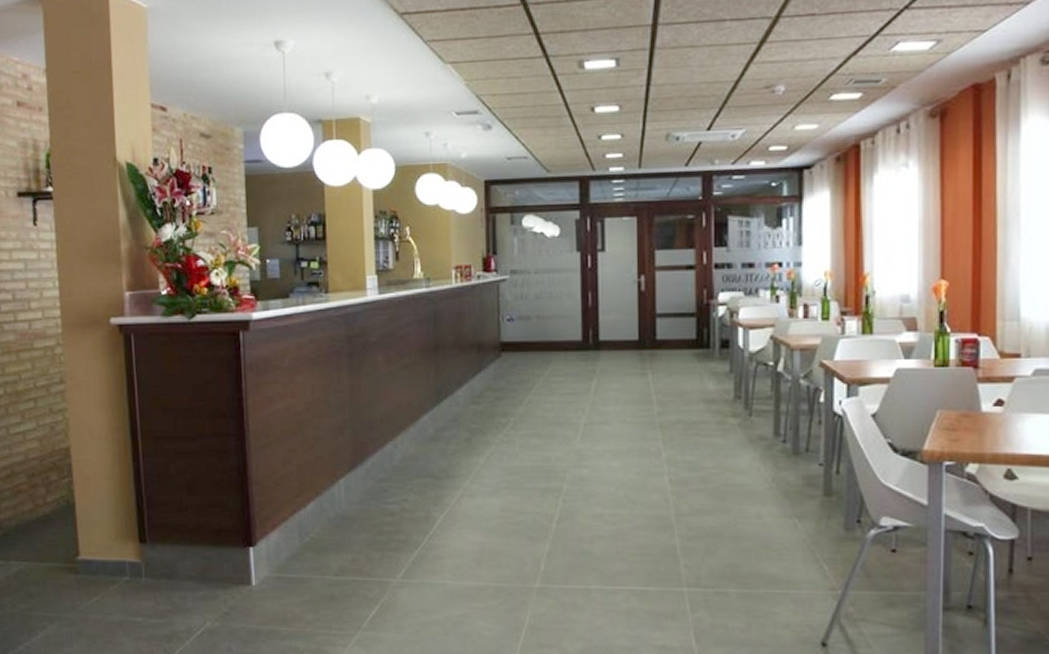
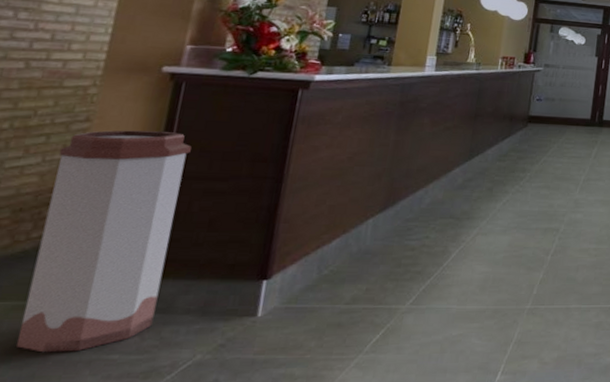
trash can: none [47,388,162,613] -> present [17,130,192,353]

